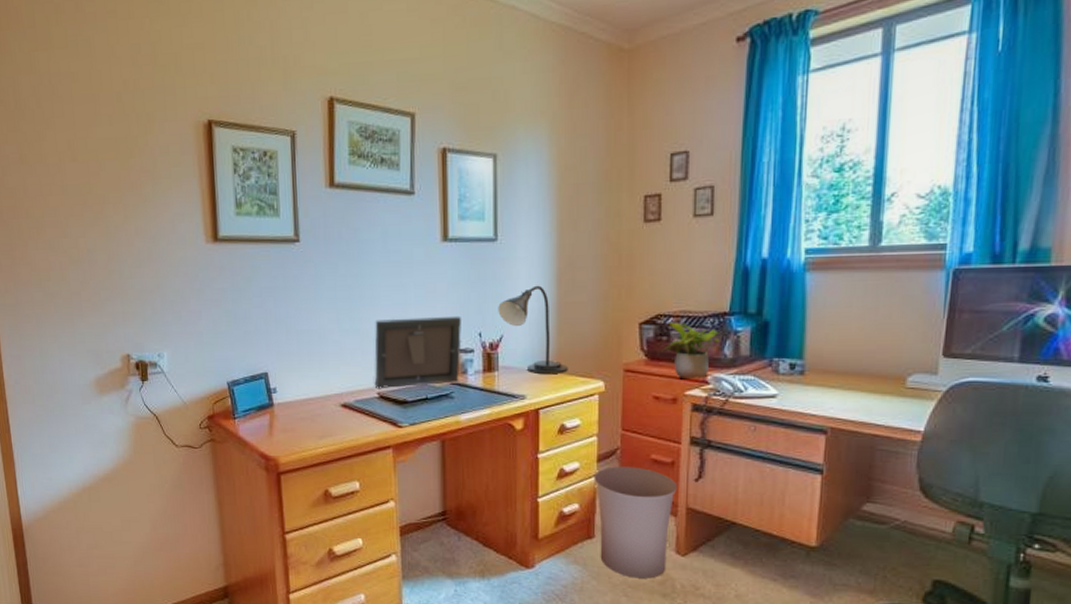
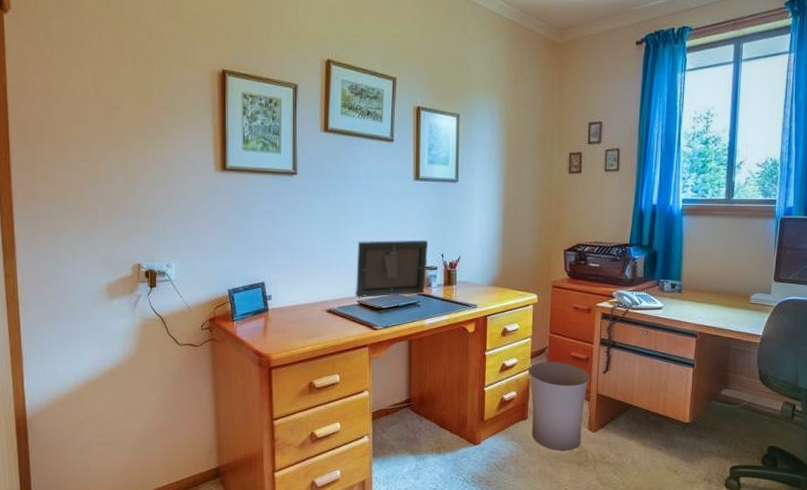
desk lamp: present [498,285,568,375] -> none [457,218,510,289]
potted plant: present [661,322,720,380] -> none [580,250,623,294]

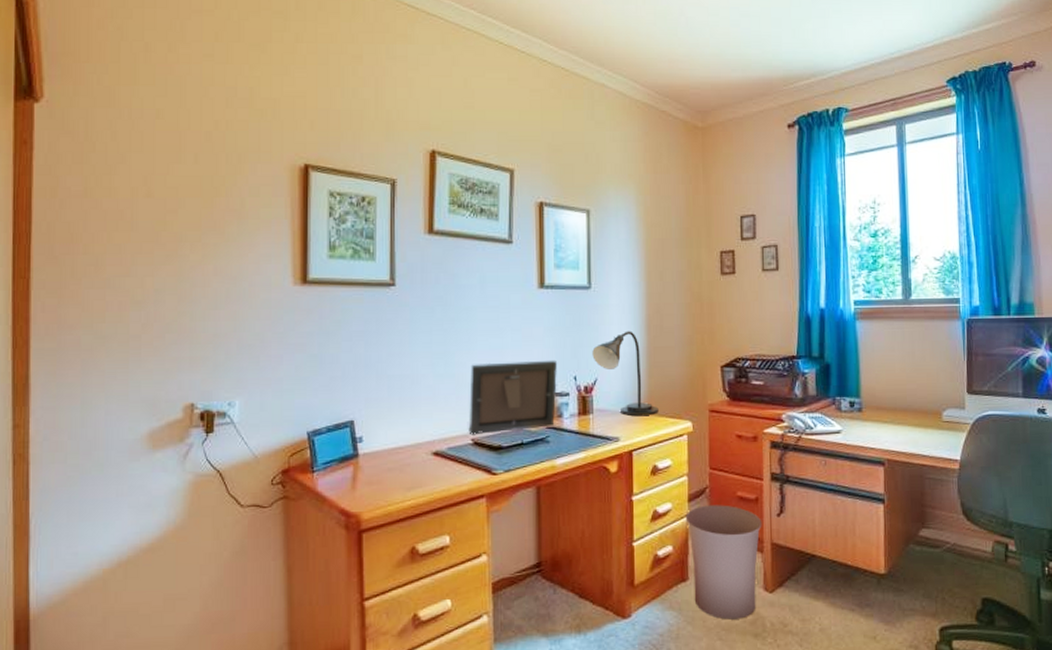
desk lamp: none [457,218,510,289] -> present [592,331,659,417]

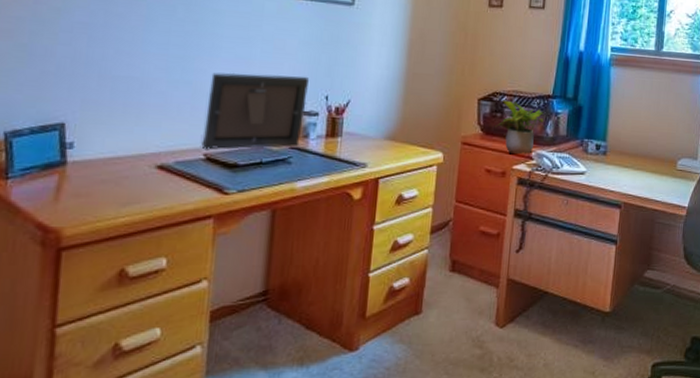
desk lamp: present [592,331,659,417] -> none [347,53,411,144]
waste bin: present [685,505,762,620] -> none [425,238,501,354]
potted plant: none [741,364,791,418] -> present [495,100,544,155]

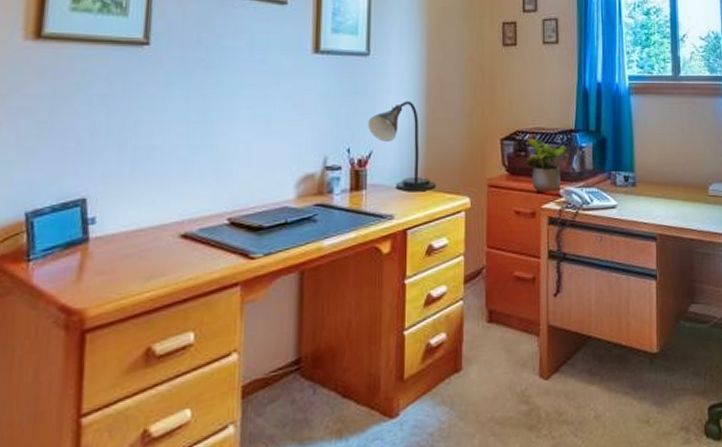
picture frame: present [203,72,309,150] -> none [226,130,329,213]
desk lamp: none [347,53,411,144] -> present [368,101,436,192]

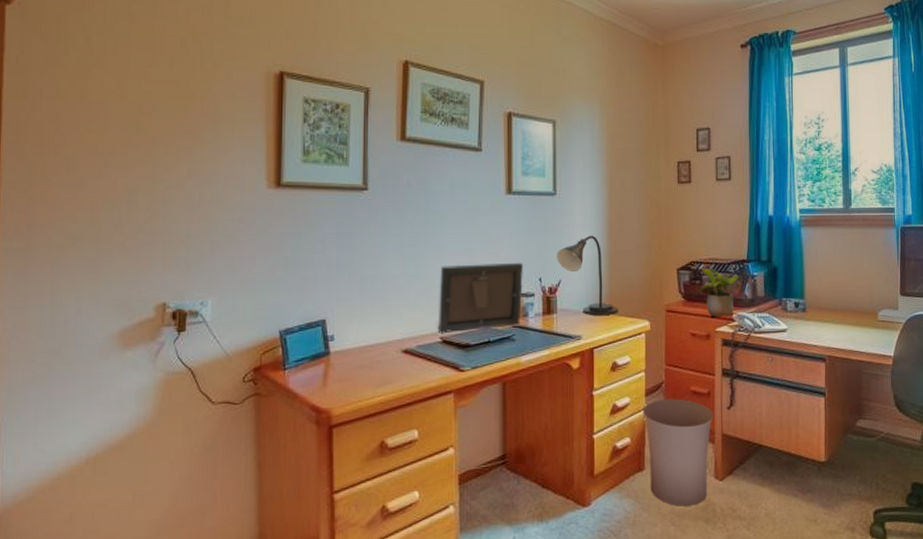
picture frame: none [226,130,329,213] -> present [439,262,523,333]
waste bin: none [461,286,539,413] -> present [643,399,714,507]

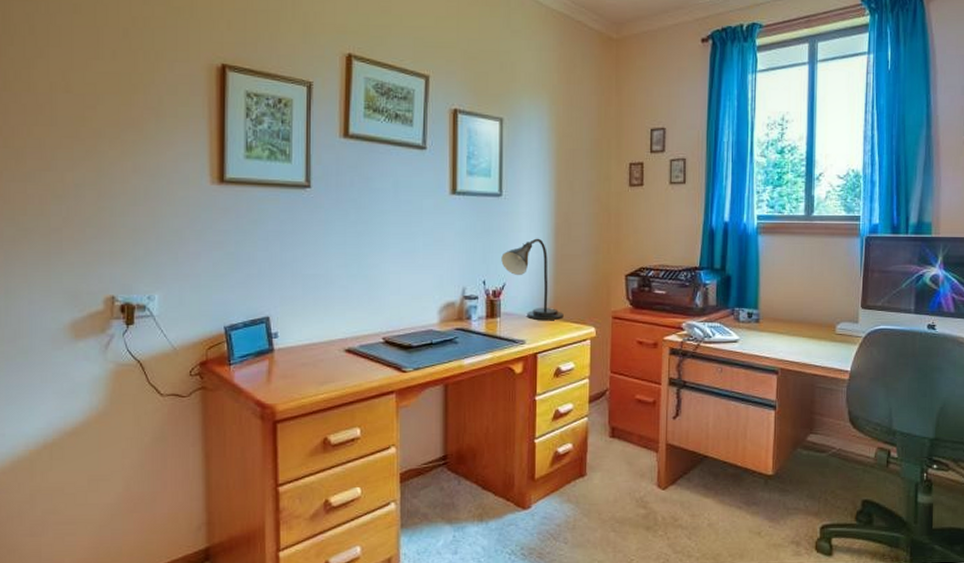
picture frame: present [439,262,523,333] -> none [381,264,467,333]
waste bin: present [643,399,714,507] -> none [586,406,658,513]
potted plant: present [695,268,741,318] -> none [644,274,692,326]

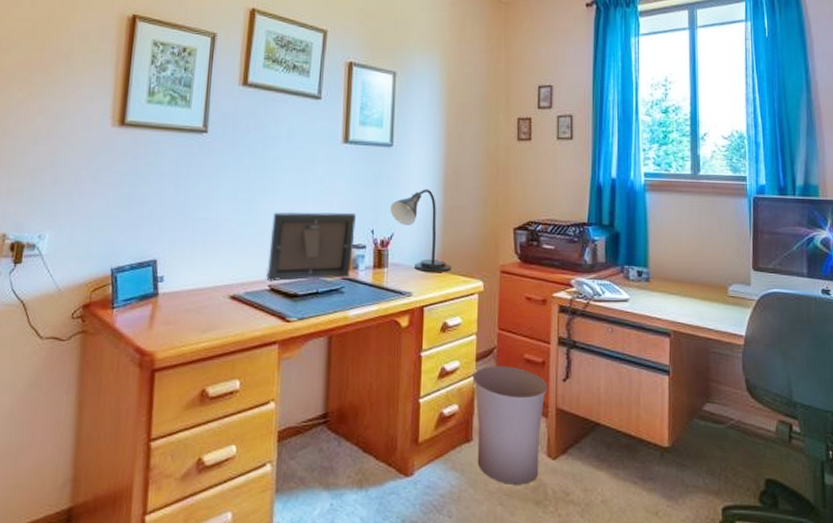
picture frame: none [381,264,467,333] -> present [267,212,356,281]
waste bin: none [586,406,658,513] -> present [472,366,548,485]

